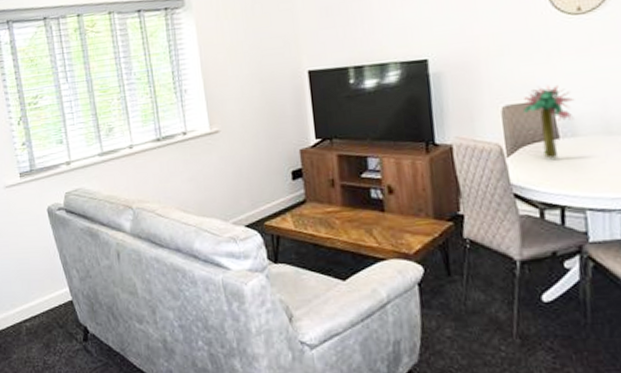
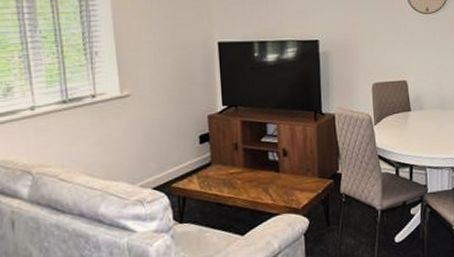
flower bouquet: present [522,84,575,159] -> none [386,68,422,127]

